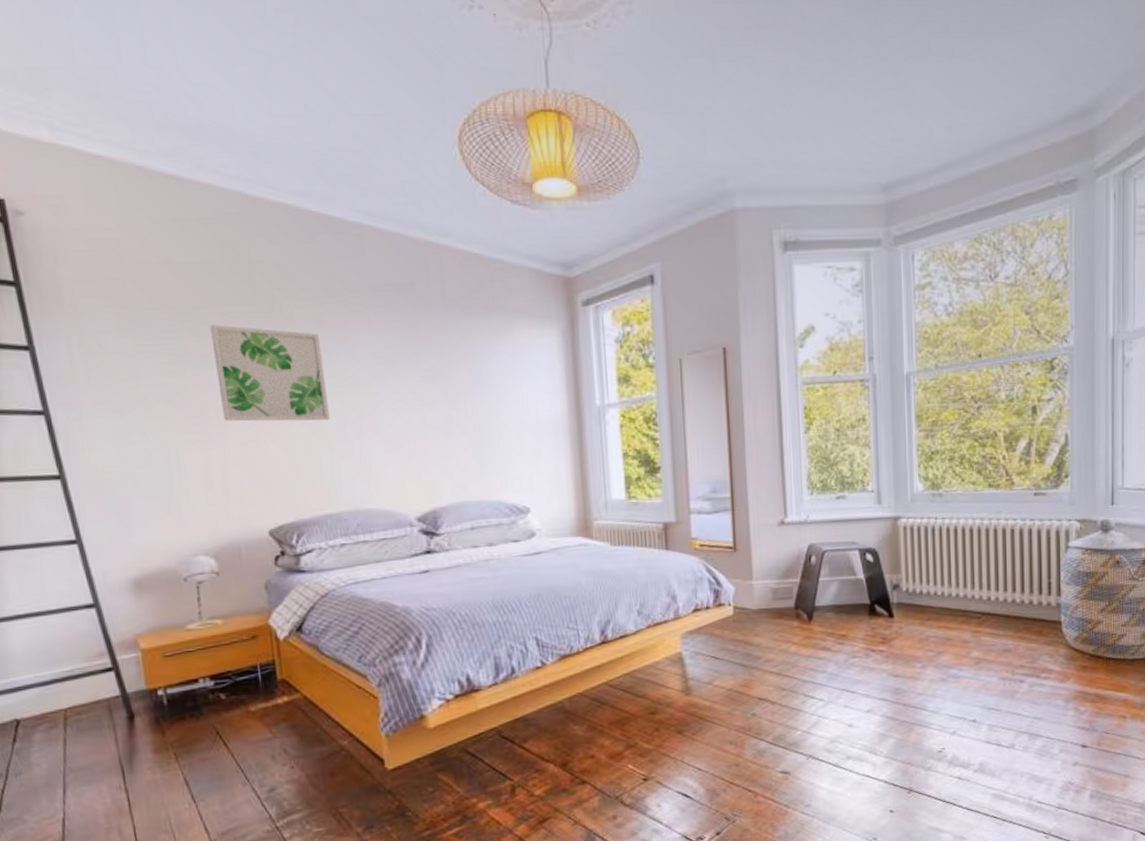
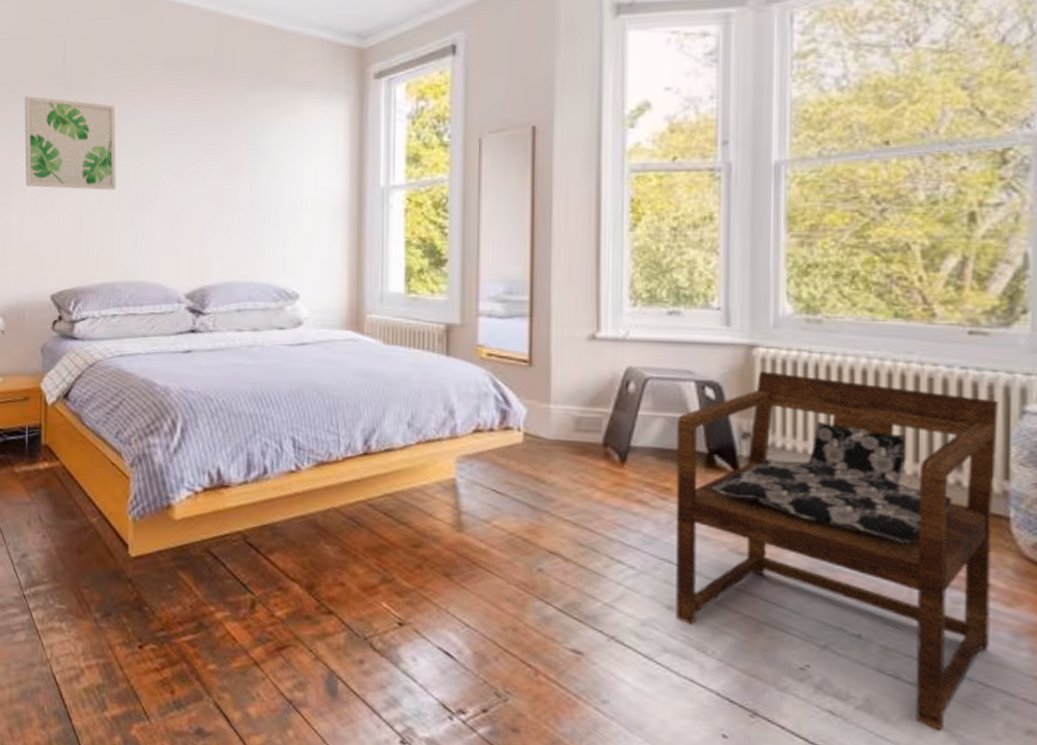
armchair: none [848,536,1053,776] -> present [675,371,999,732]

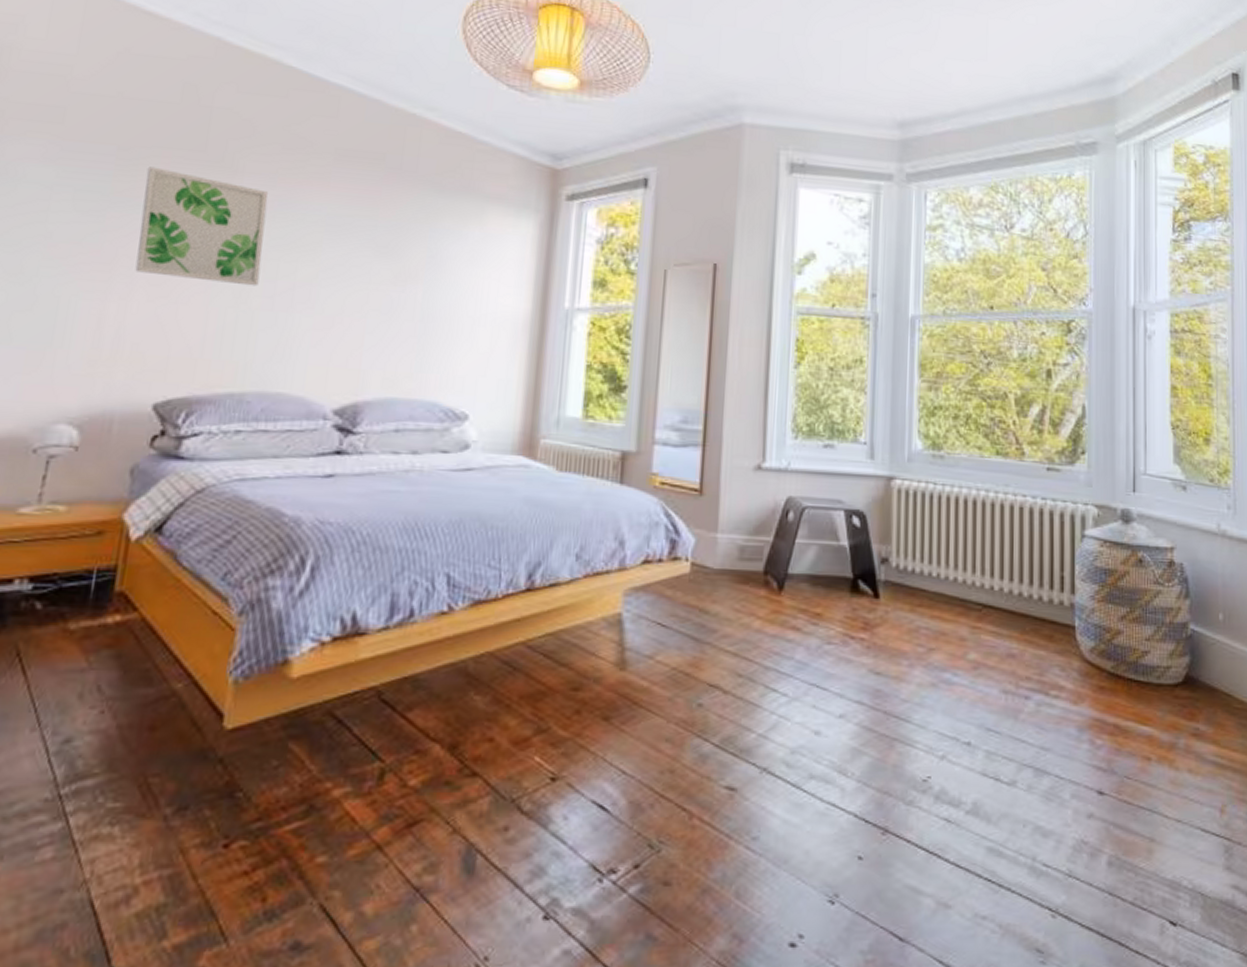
armchair: present [675,371,999,732] -> none [821,501,1067,825]

